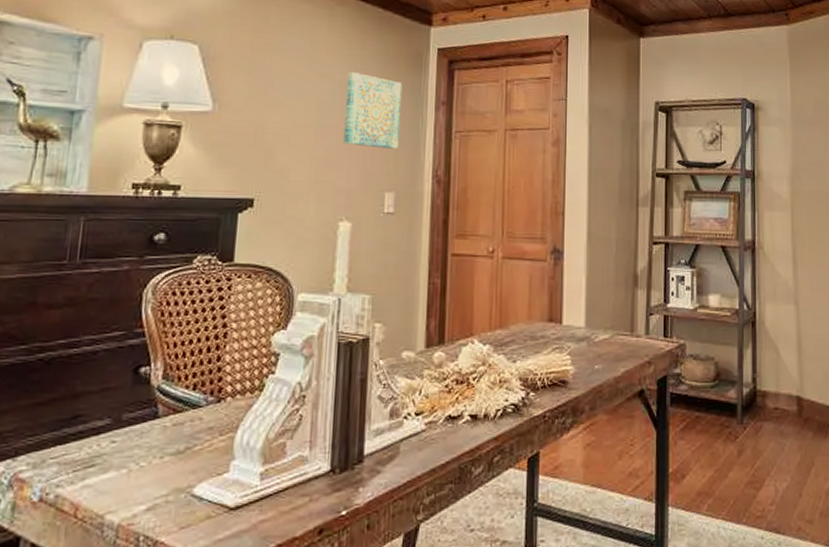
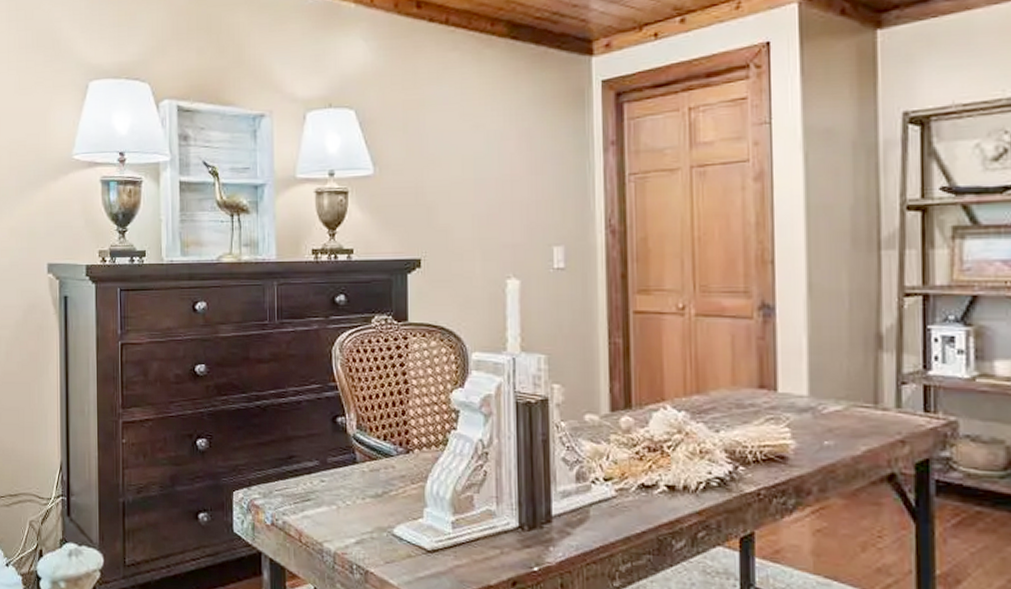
wall art: present [343,72,403,149] -> none [503,119,565,200]

